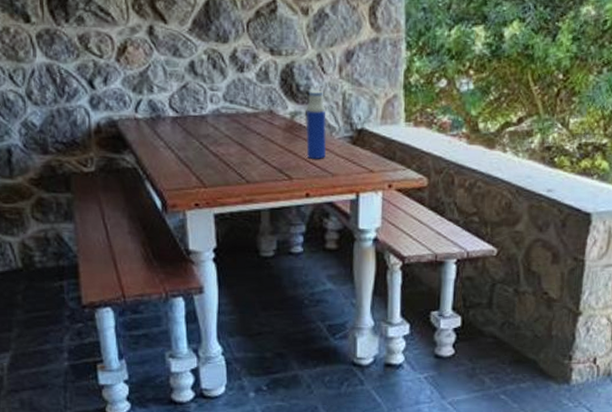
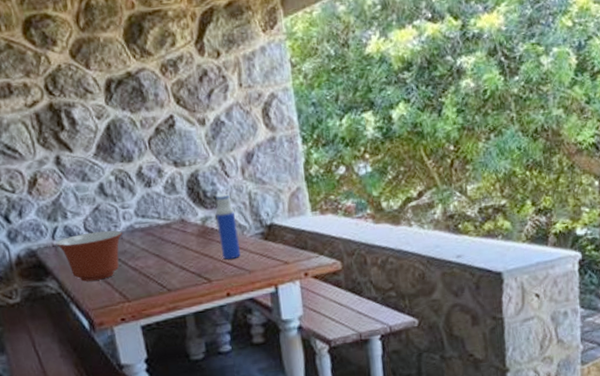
mixing bowl: none [138,110,207,161] -> present [56,230,122,282]

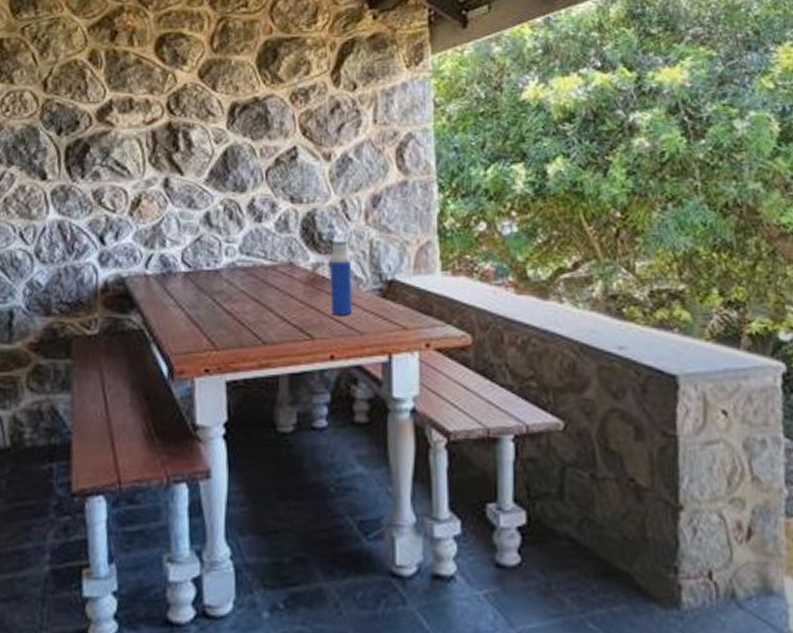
mixing bowl: present [56,230,122,282] -> none [148,265,222,320]

